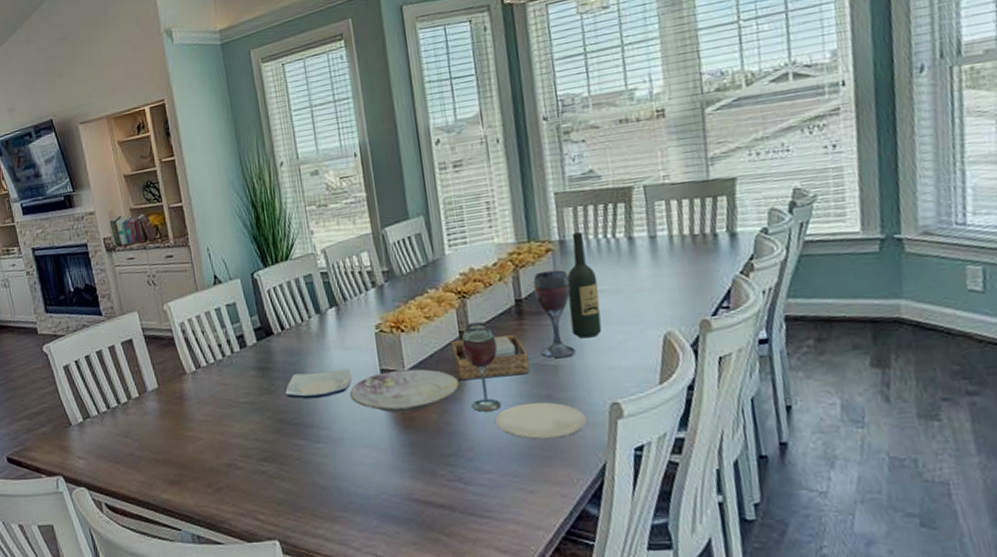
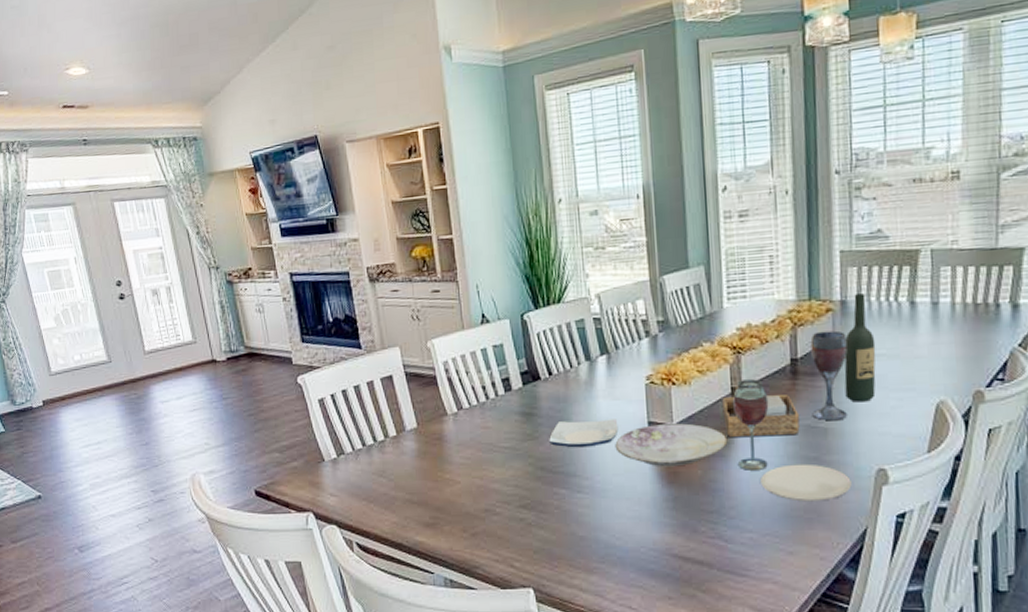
books: present [108,214,157,247] -> none [373,244,424,277]

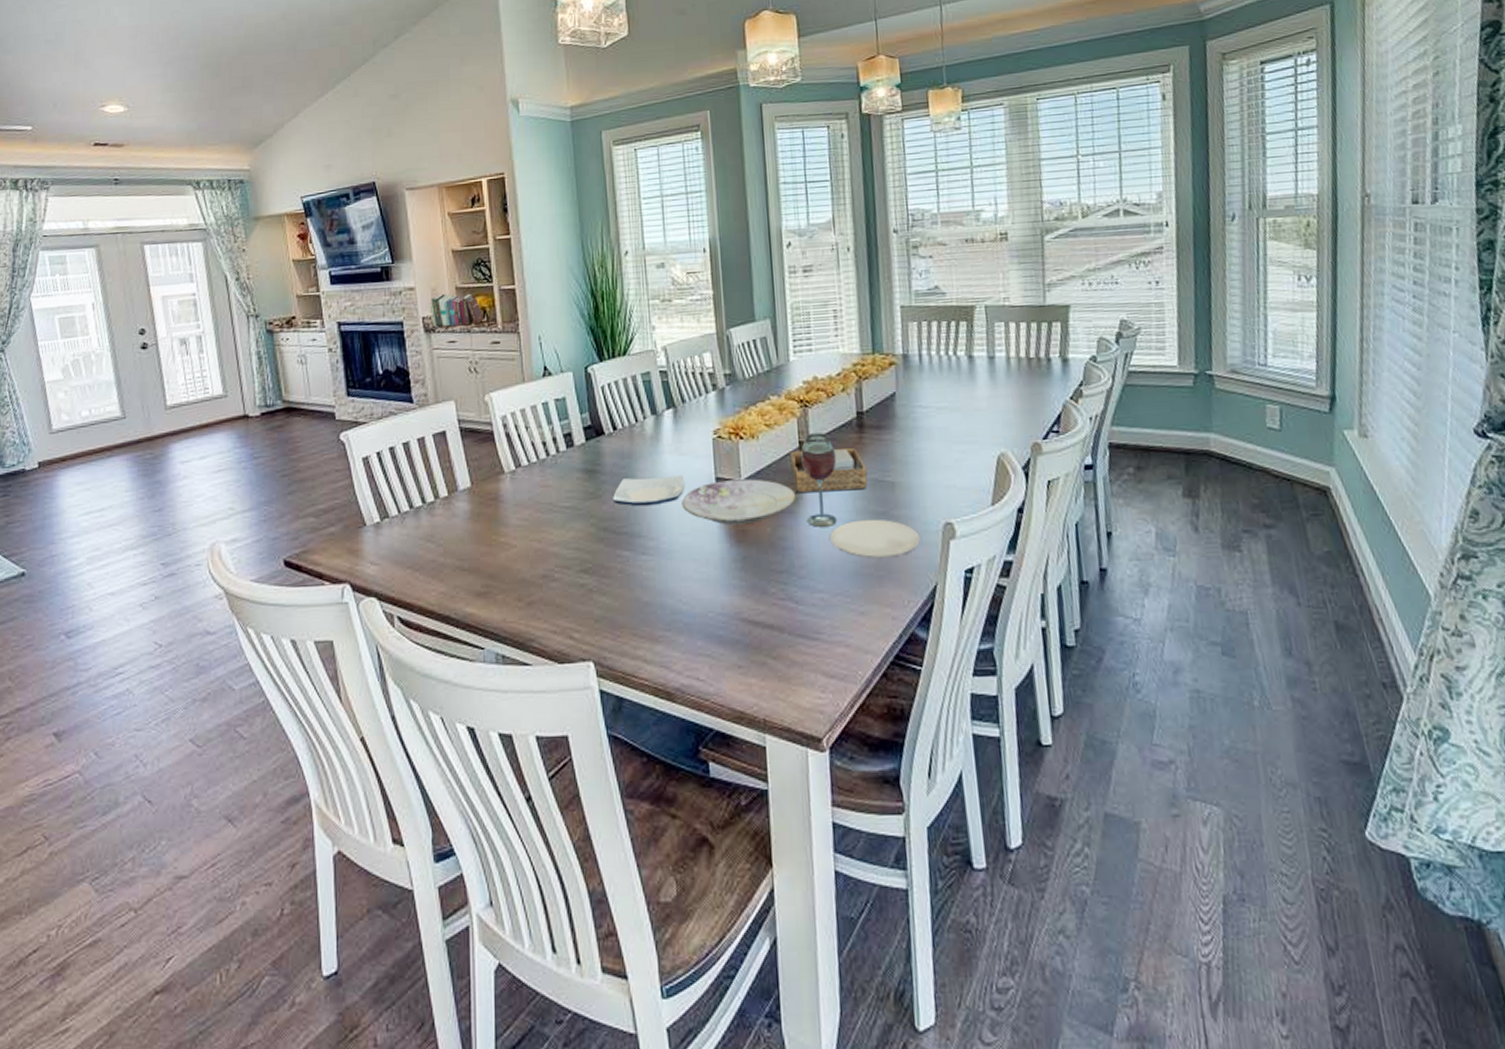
books: none [373,244,424,277] -> present [429,293,484,328]
cup: present [810,330,848,421] -> none [875,384,913,475]
wine bottle: present [844,293,876,403] -> none [908,348,940,456]

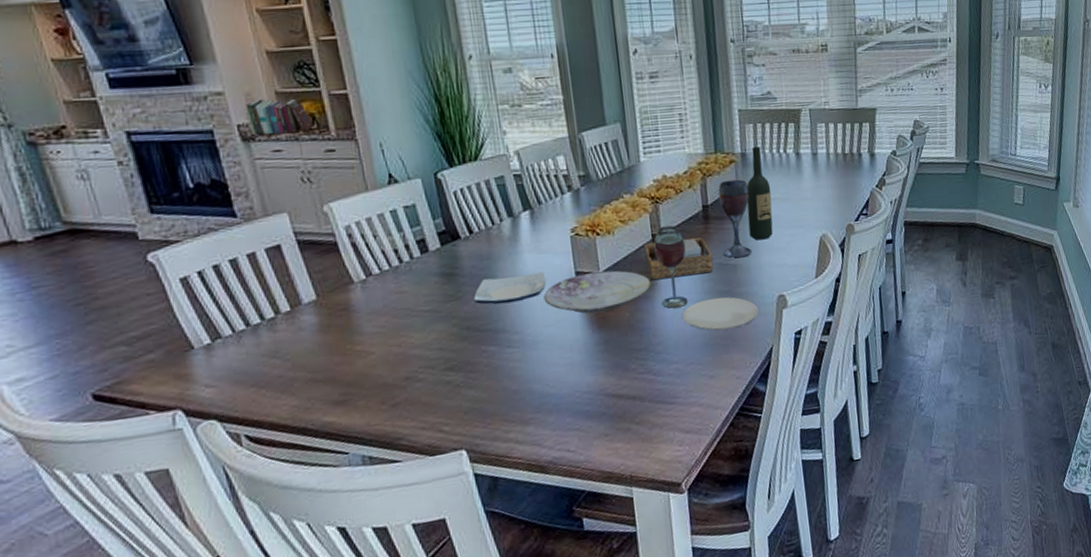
cup: none [875,384,913,475] -> present [718,179,752,258]
wine bottle: none [908,348,940,456] -> present [746,147,773,241]

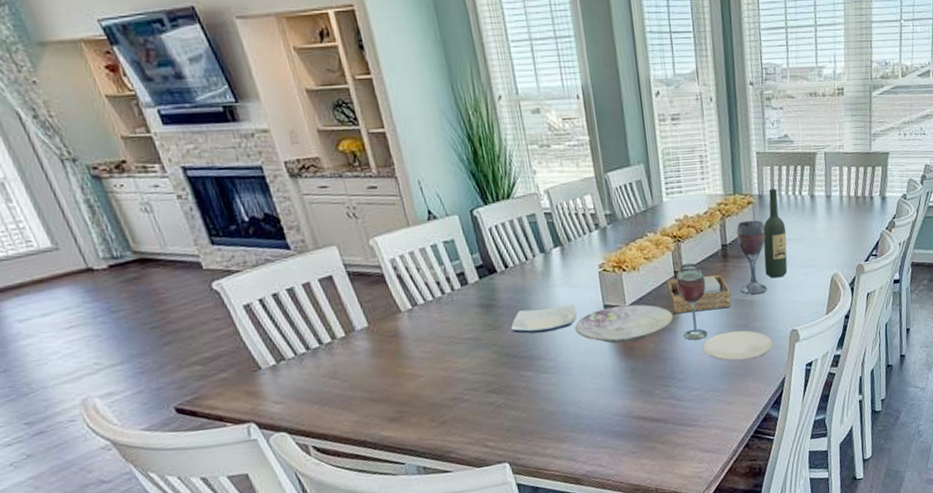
books: present [244,99,313,136] -> none [289,136,355,173]

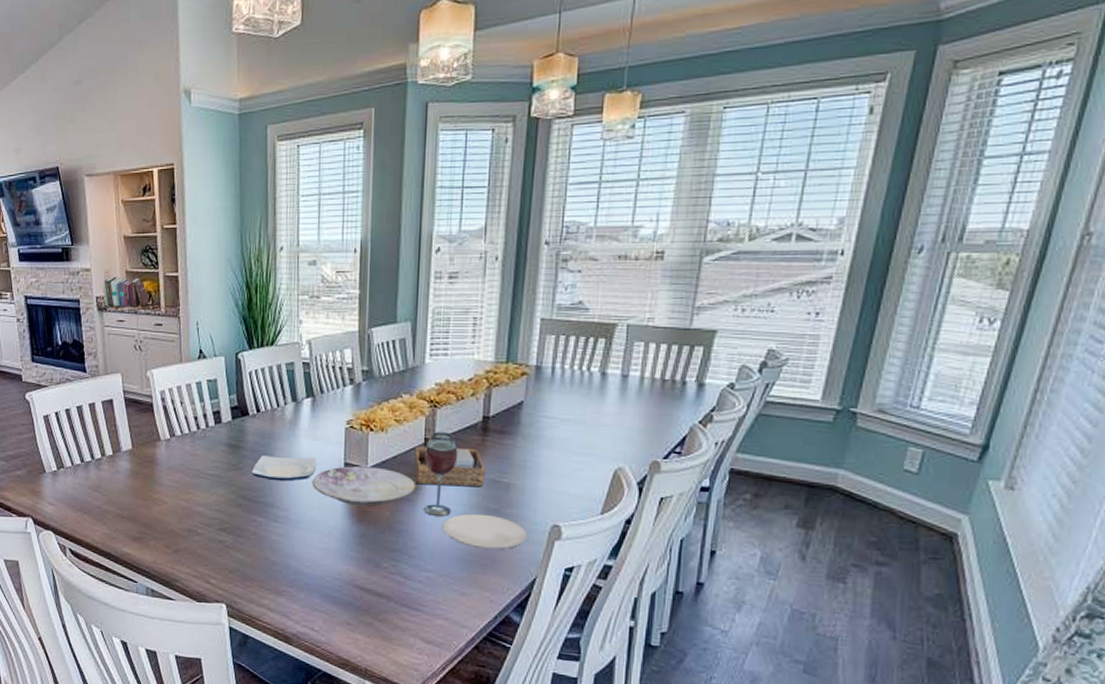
books: none [289,136,355,173] -> present [102,276,149,307]
cup: present [736,220,767,295] -> none [497,393,538,478]
wine bottle: present [763,189,788,278] -> none [530,361,564,463]

